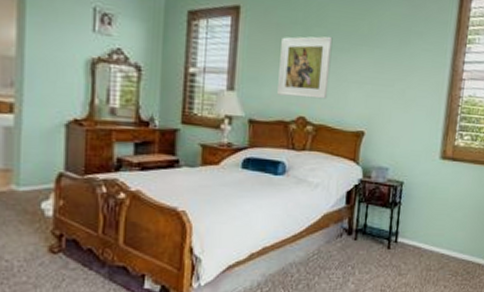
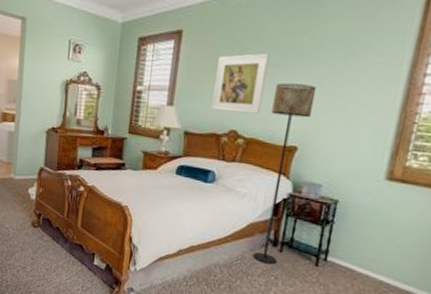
floor lamp: none [329,67,378,254] -> present [253,82,317,265]

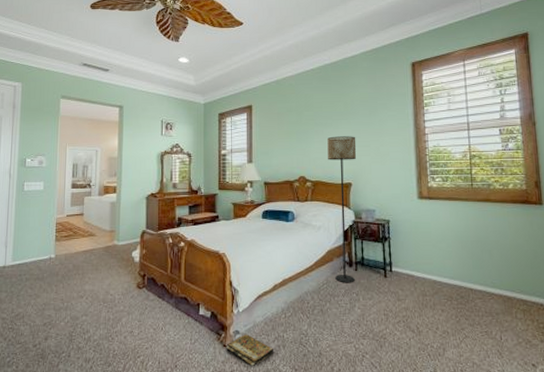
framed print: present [212,53,270,114] -> none [282,116,320,162]

